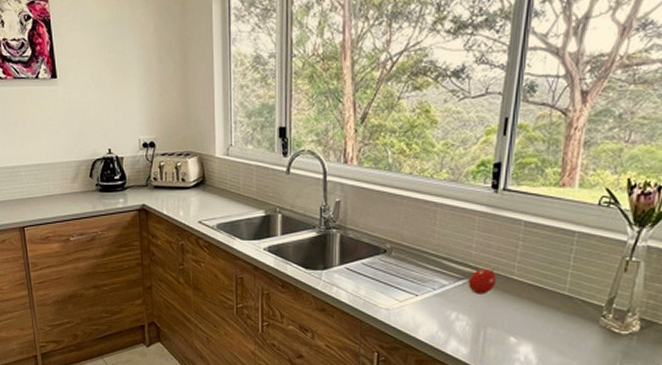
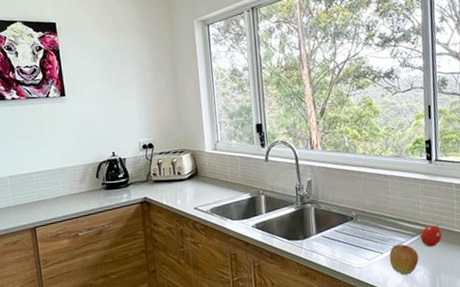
apple: none [425,286,462,324] -> present [389,244,419,275]

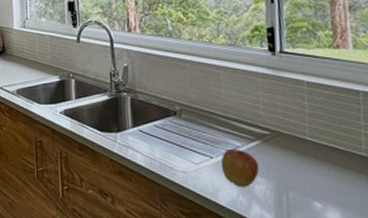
fruit: present [420,224,443,247] -> none [261,129,290,156]

